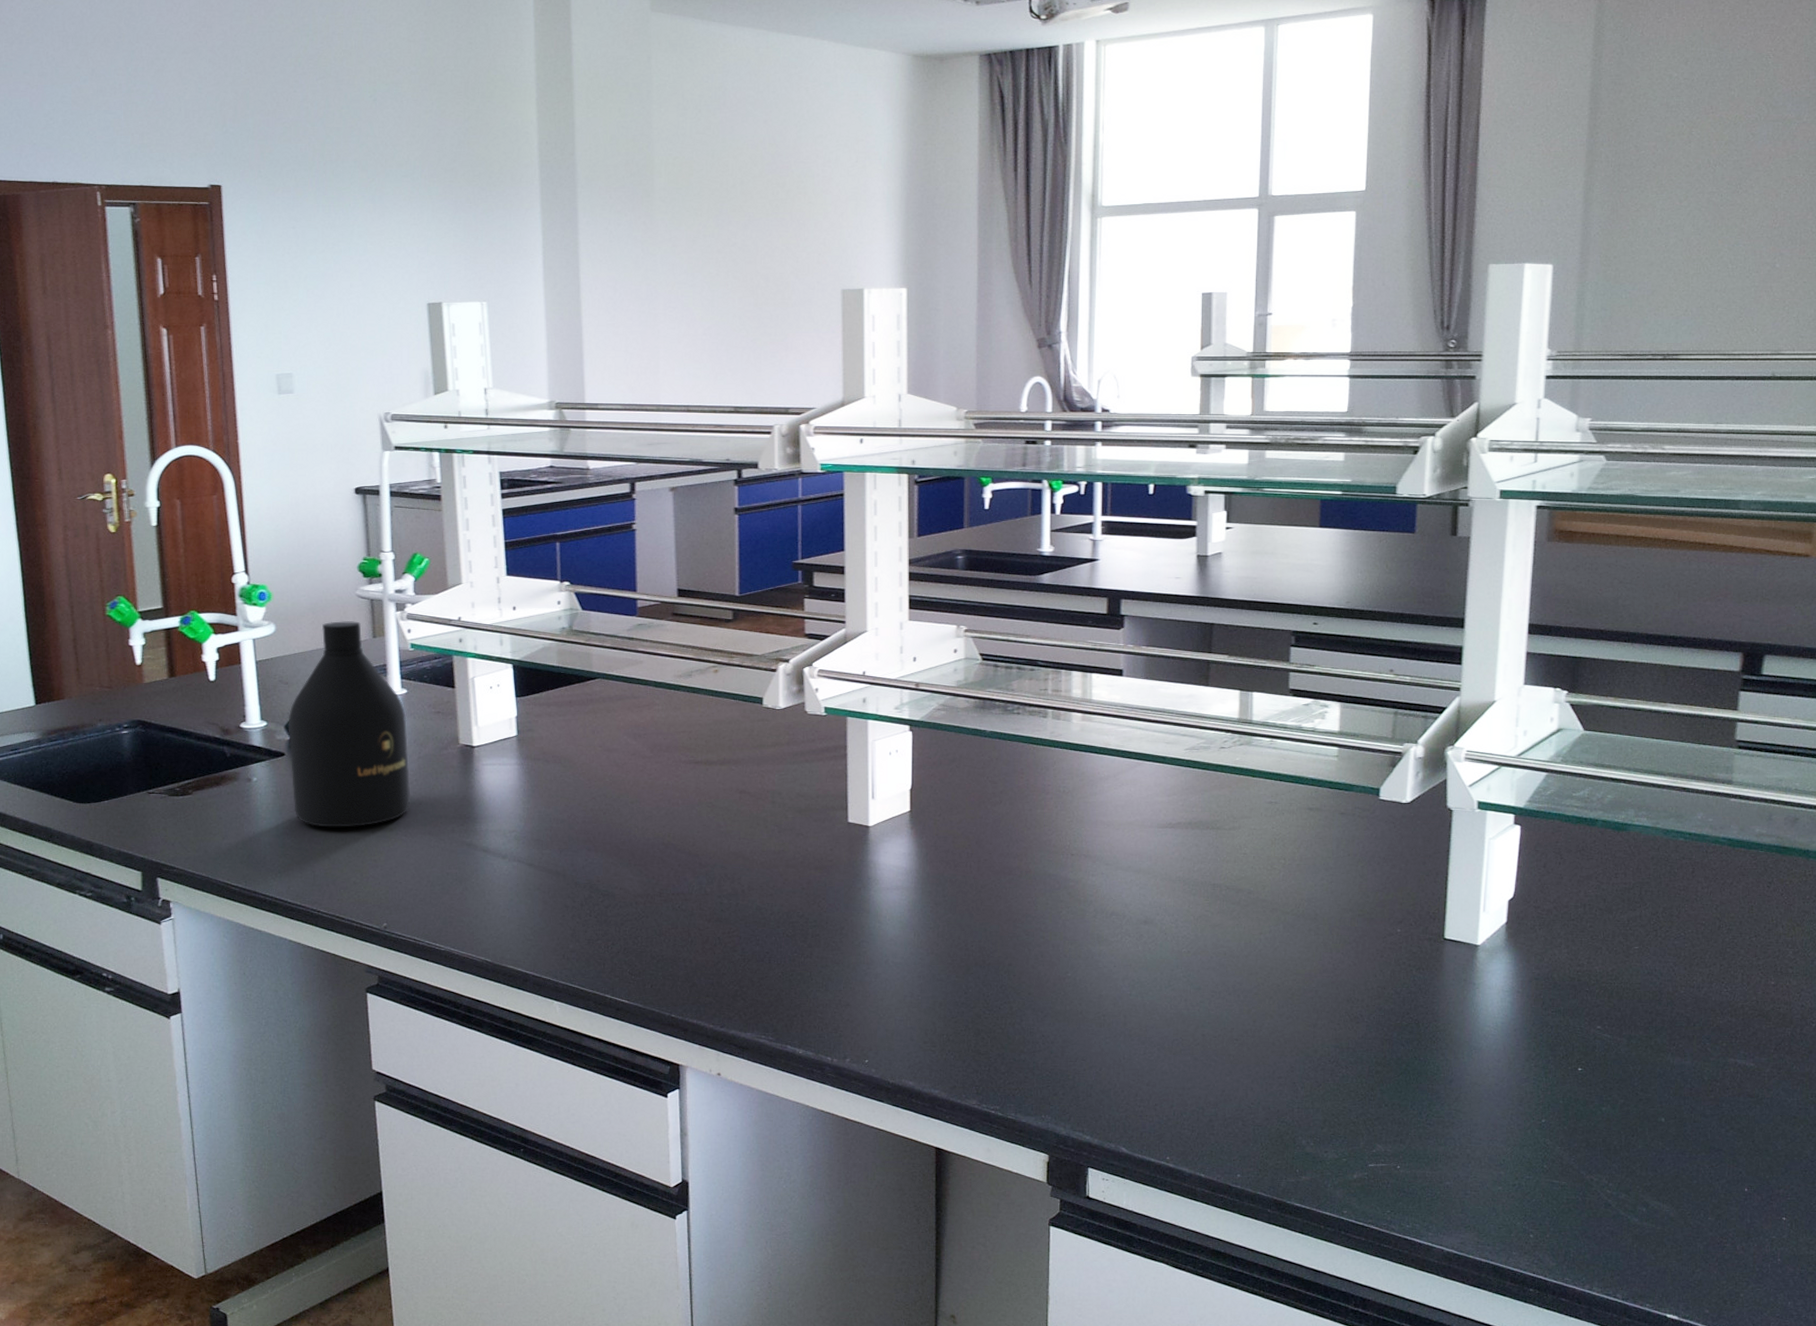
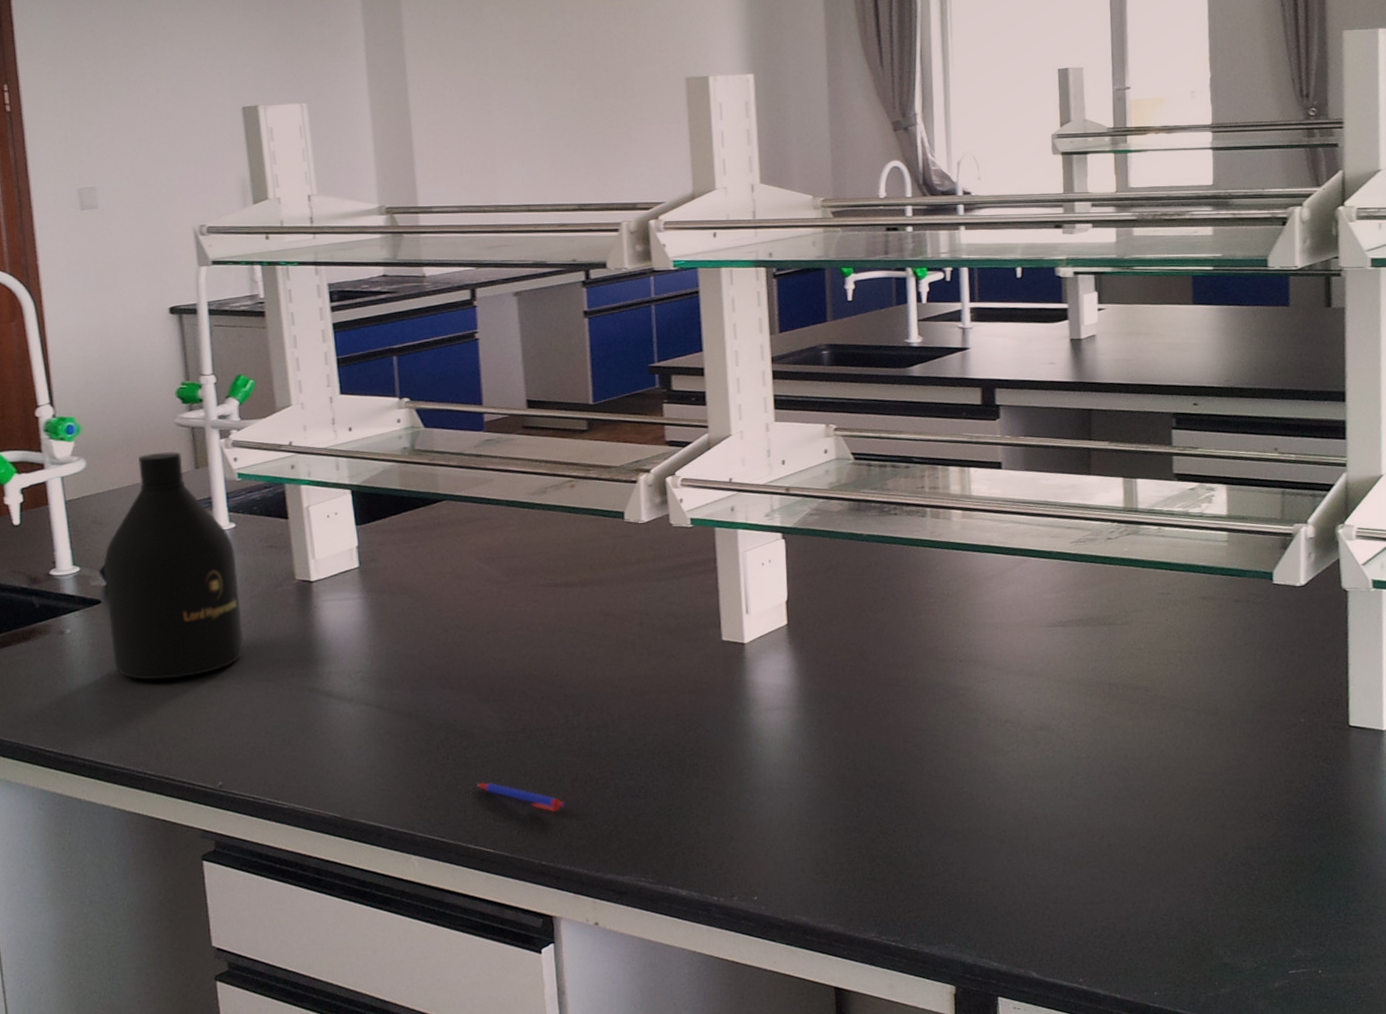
pen: none [616,939,695,971] -> present [477,782,565,813]

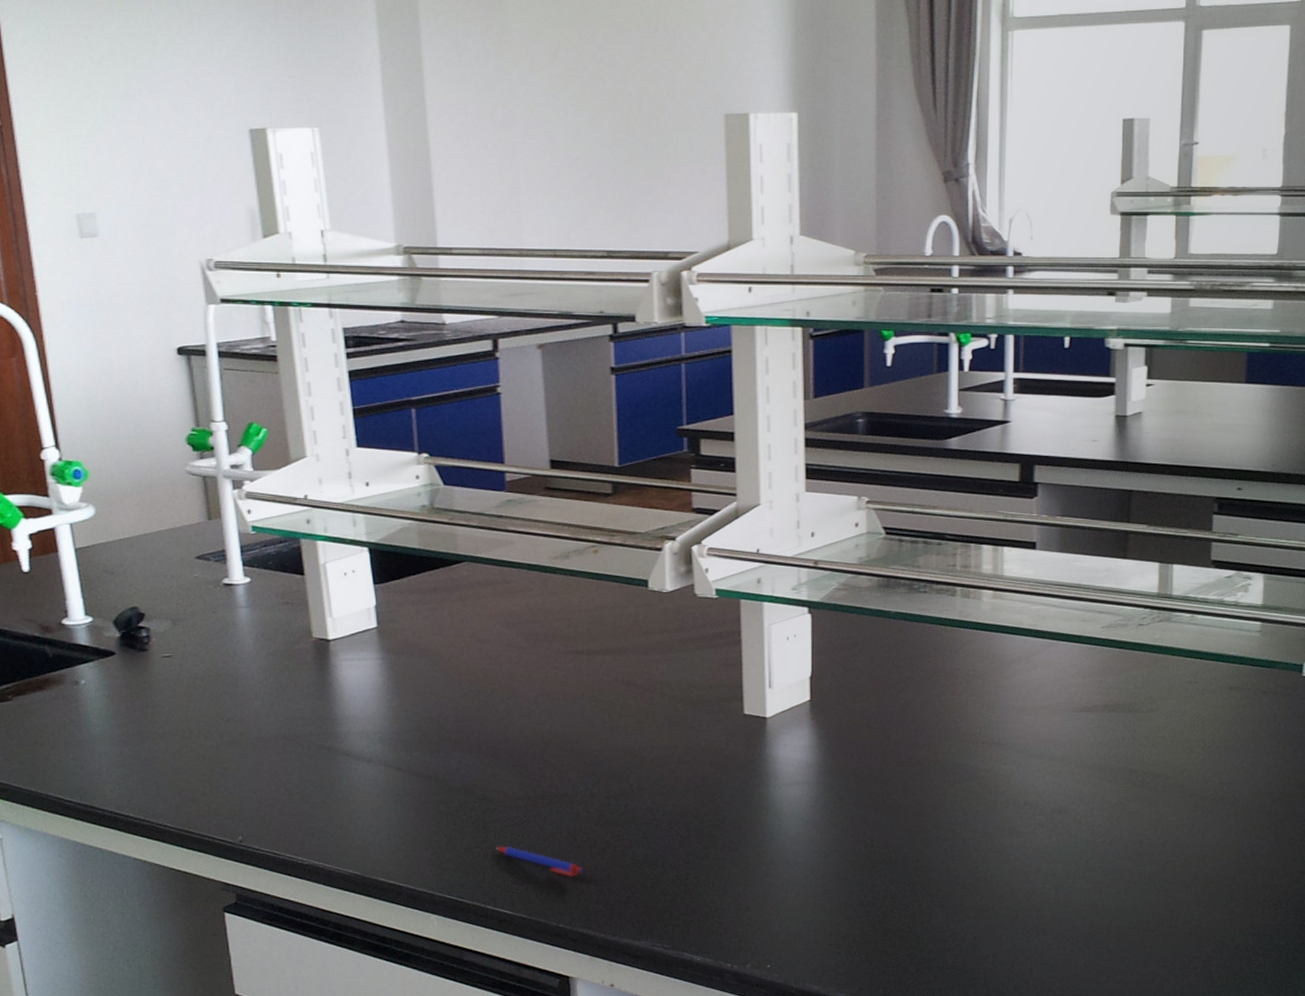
bottle: present [103,452,244,680] -> none [117,501,262,734]

